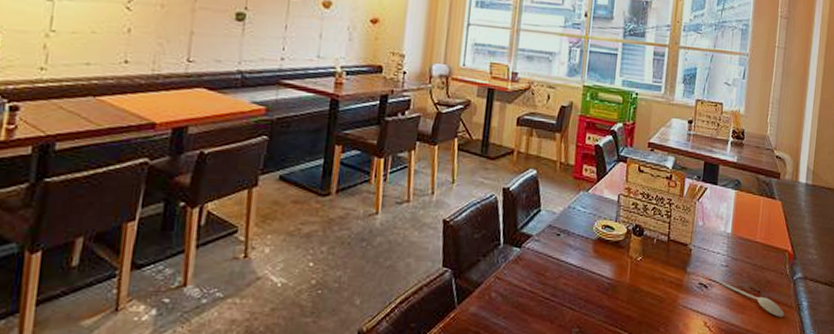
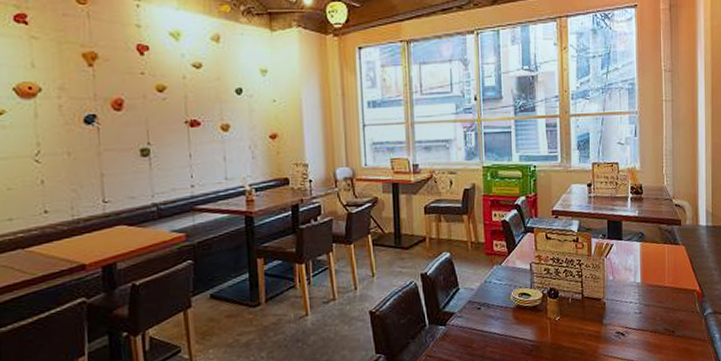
spoon: present [716,279,785,317] -> none [632,326,699,352]

